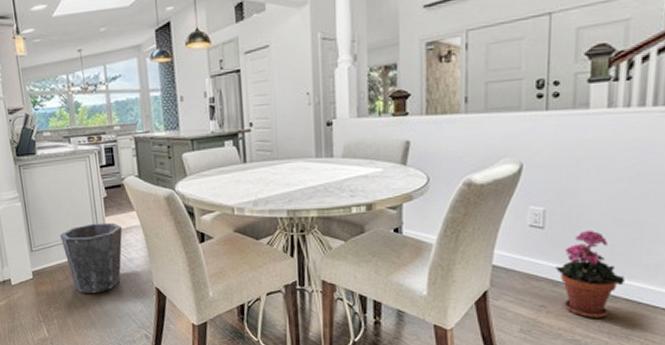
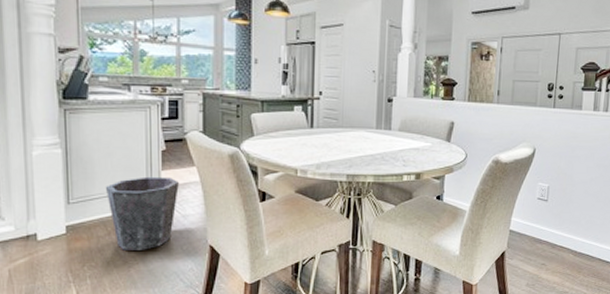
potted plant: present [556,229,625,318] -> none [554,204,599,274]

